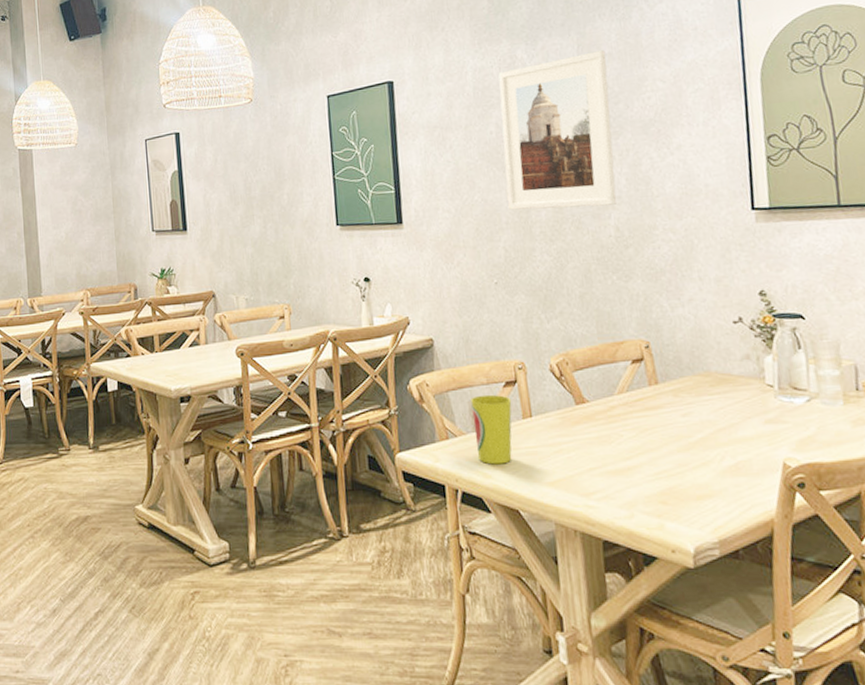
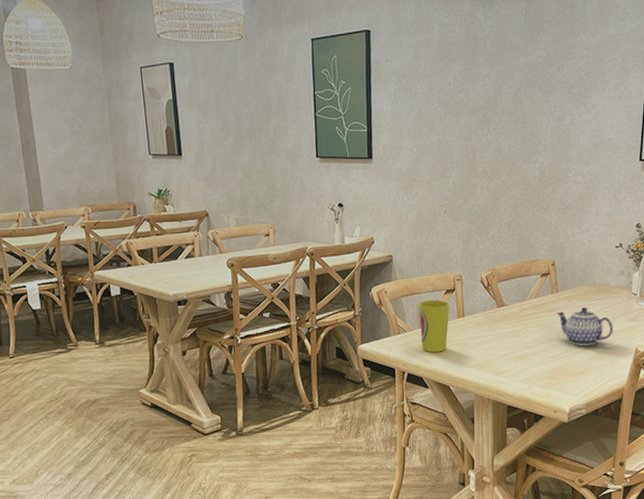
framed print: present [498,50,617,210] -> none [458,18,547,152]
teapot: none [658,403,746,458] -> present [556,306,613,346]

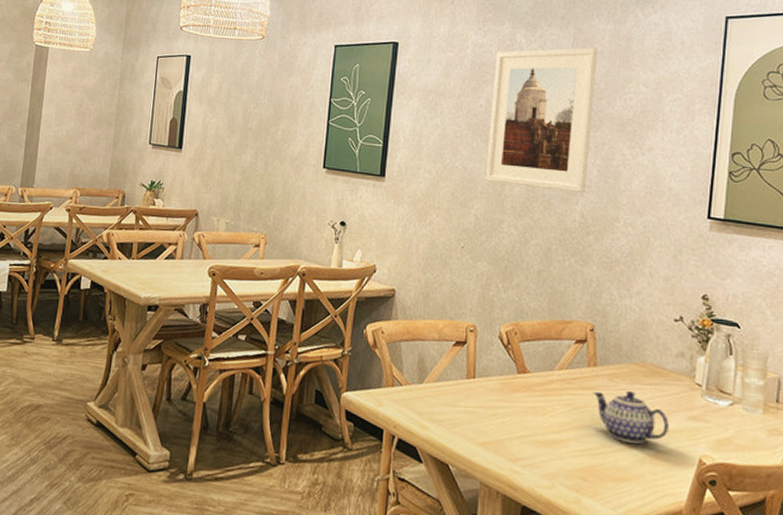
cup: present [419,299,450,353] -> none [419,350,459,419]
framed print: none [458,18,547,152] -> present [484,47,598,192]

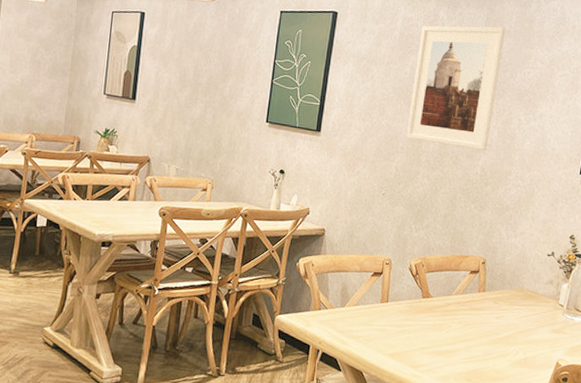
teapot: present [592,390,669,444] -> none [480,310,537,352]

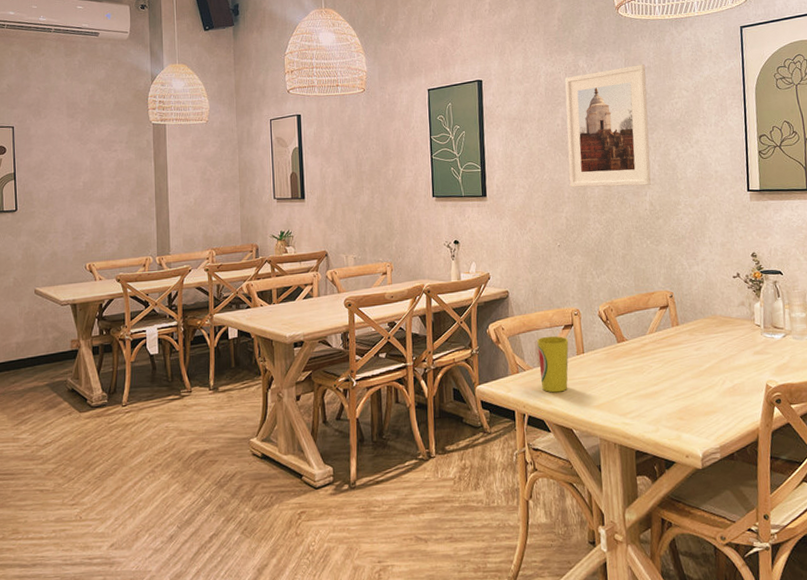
cup: none [341,279,375,335] -> present [537,335,569,393]

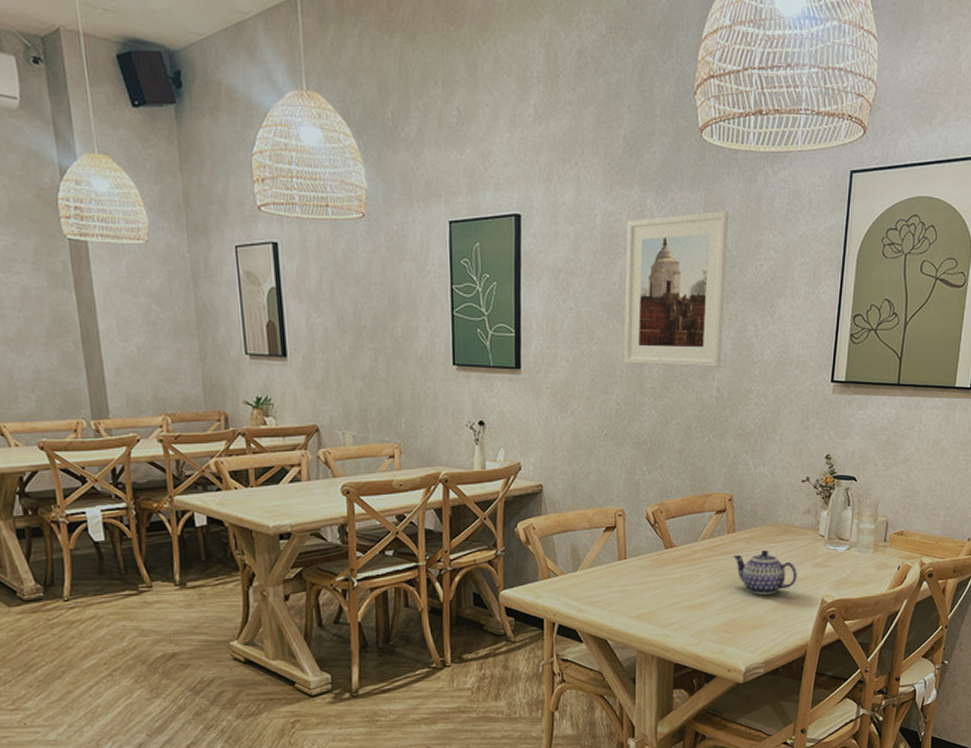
cup: present [537,335,569,393] -> none [573,538,610,601]
teapot: none [678,340,741,382] -> present [732,549,797,595]

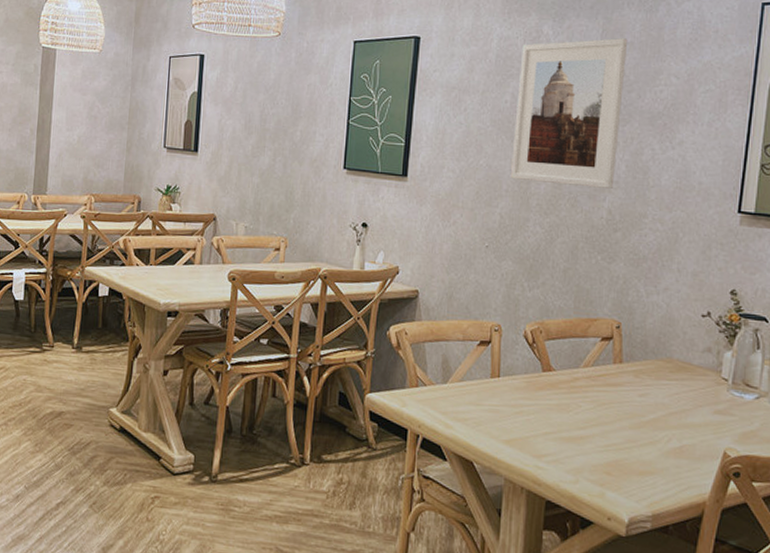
teapot: present [732,549,797,595] -> none [618,386,694,438]

